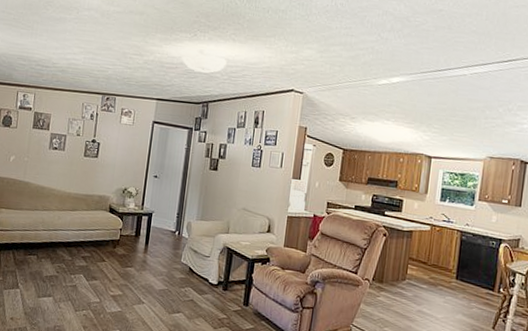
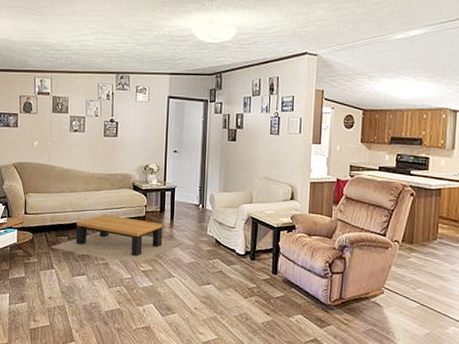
coffee table: none [17,235,155,286] -> present [51,214,182,262]

